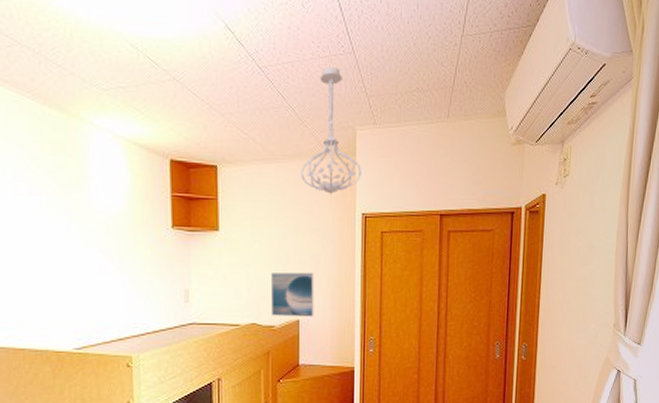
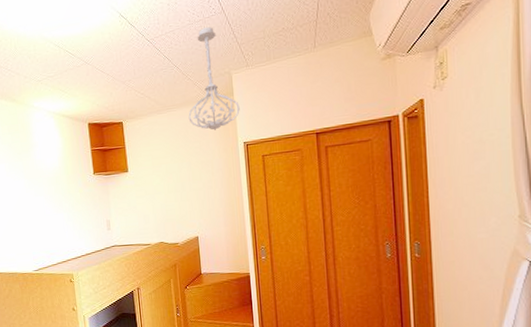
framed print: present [271,272,314,317] -> none [172,196,210,235]

